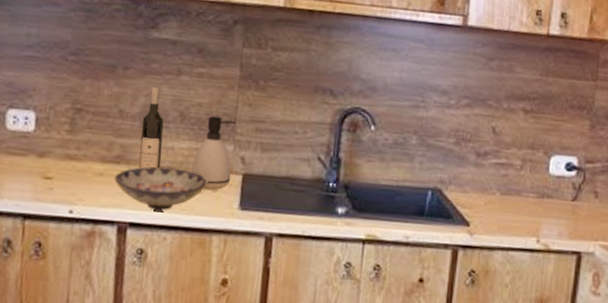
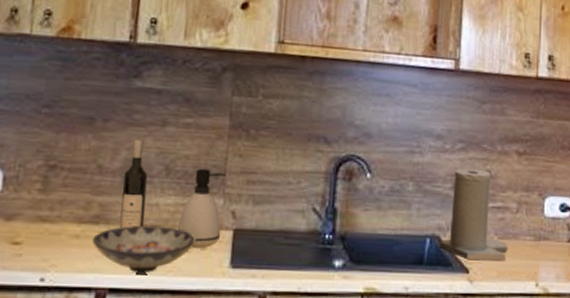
paper towel: none [440,123,510,216] -> present [439,168,508,261]

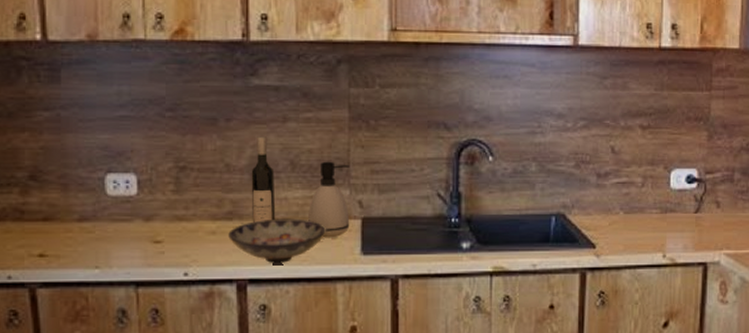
paper towel: present [439,168,508,261] -> none [564,145,634,236]

